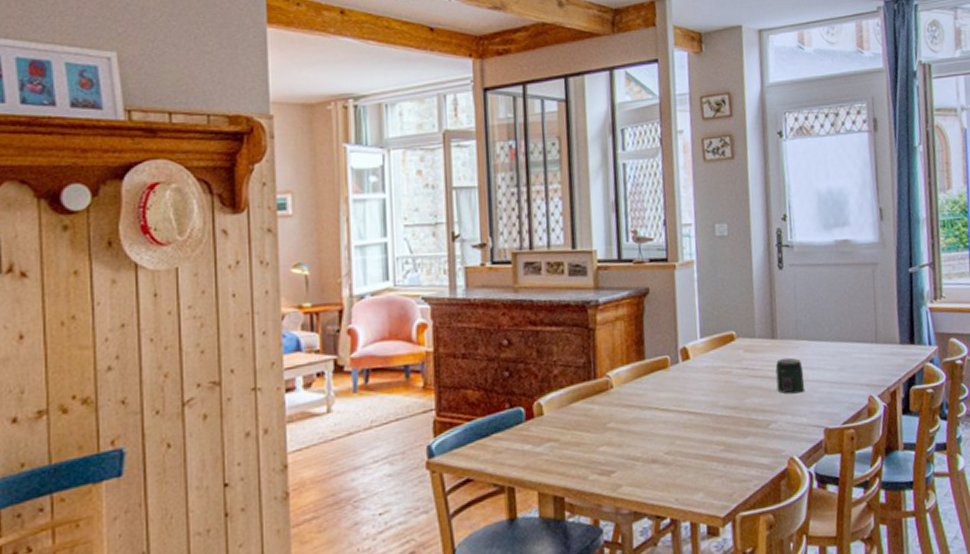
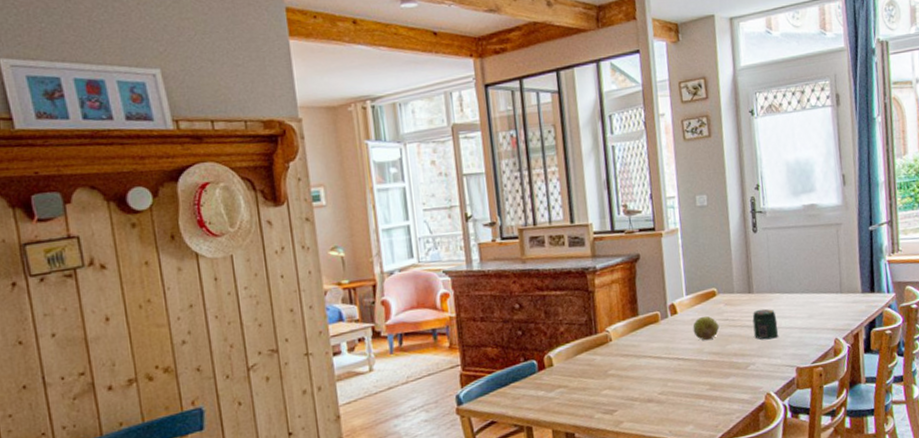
fruit: none [707,363,738,392] -> present [692,315,720,341]

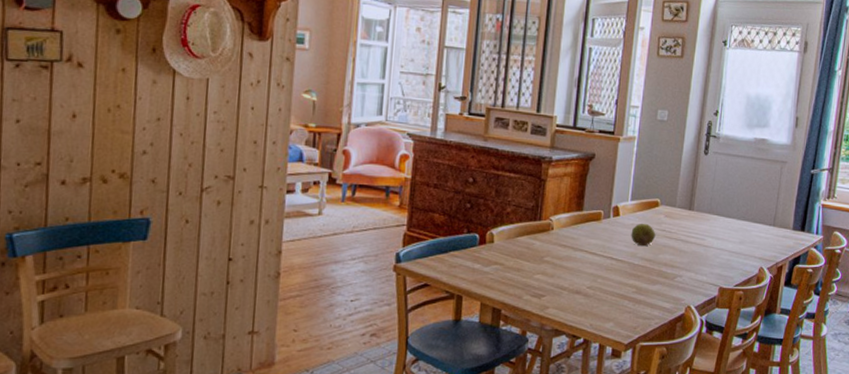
jar: present [752,308,779,340] -> none [686,226,711,257]

